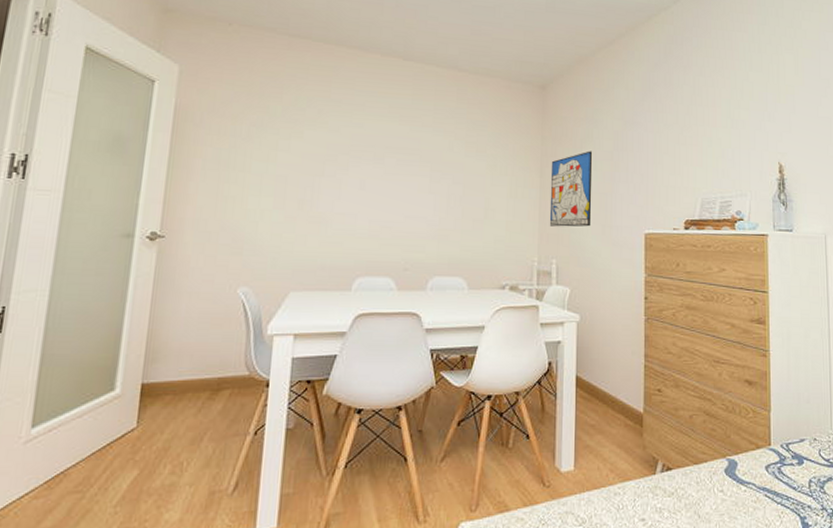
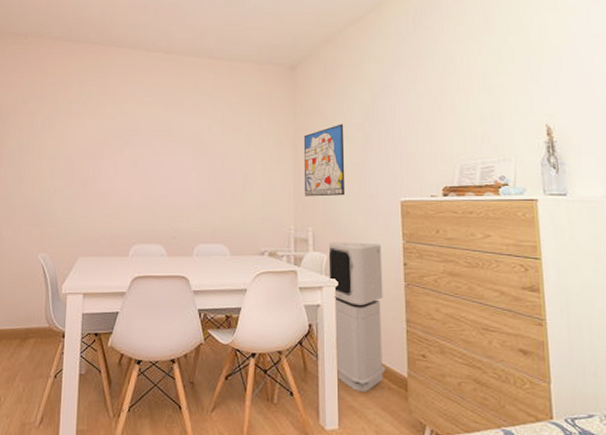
air purifier: none [571,274,624,431] -> present [328,241,386,393]

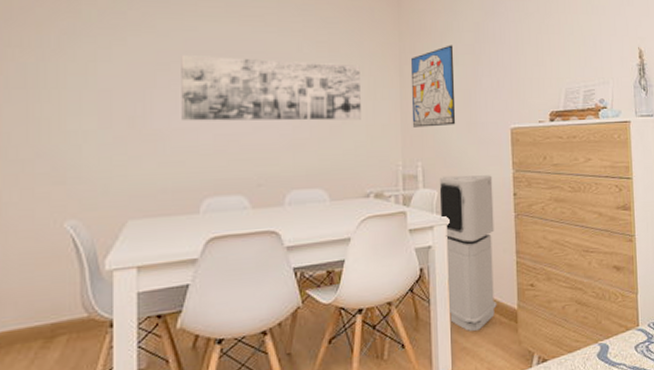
wall art: none [119,134,259,188] -> present [181,55,361,121]

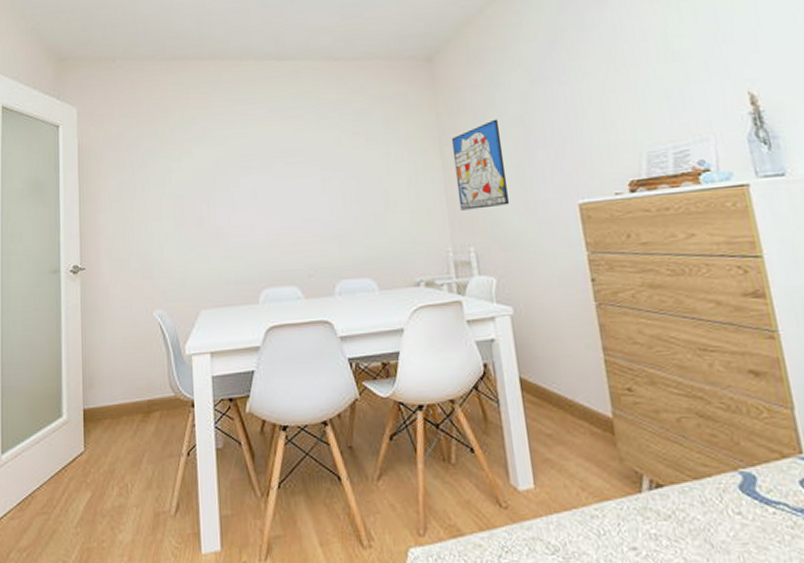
wall art: present [181,55,361,121] -> none [235,151,404,219]
air purifier: present [439,175,497,332] -> none [496,258,585,441]

